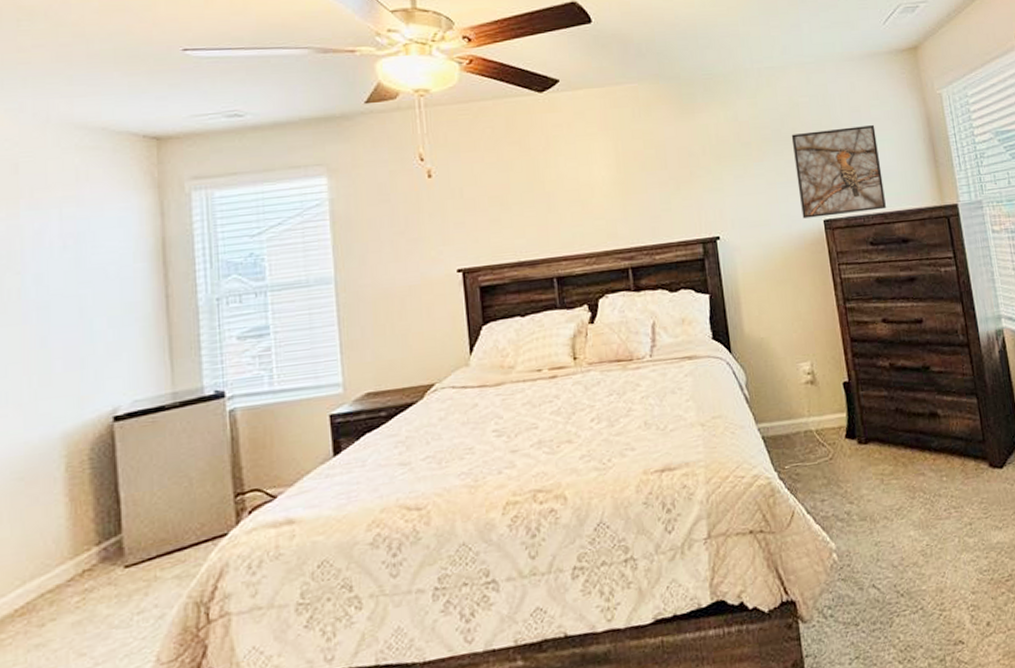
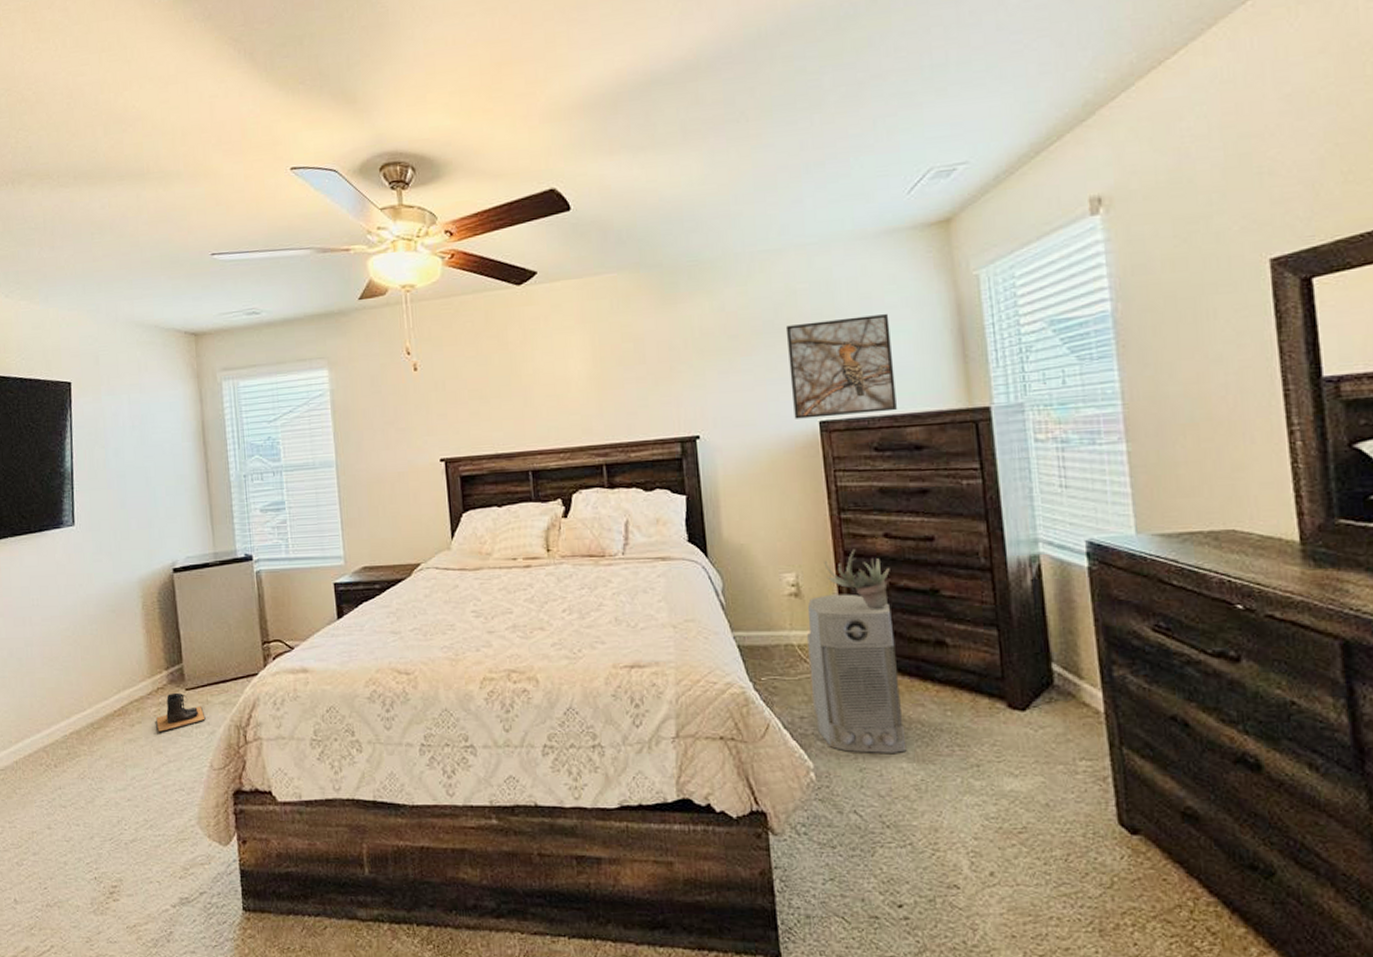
boots: none [78,572,152,629] -> present [156,692,206,733]
air purifier: none [822,377,913,528] -> present [807,594,907,753]
succulent plant: none [834,335,890,390] -> present [824,549,890,609]

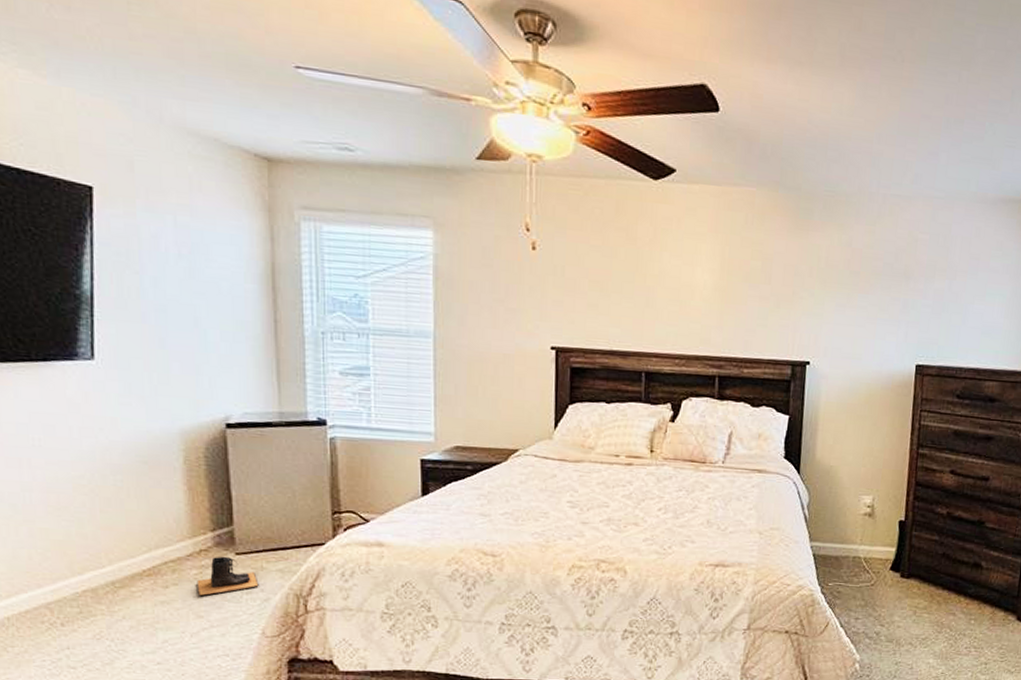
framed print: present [785,314,897,419] -> none [895,271,991,365]
air purifier: present [807,594,907,753] -> none [868,517,944,651]
succulent plant: present [824,549,890,609] -> none [898,480,950,533]

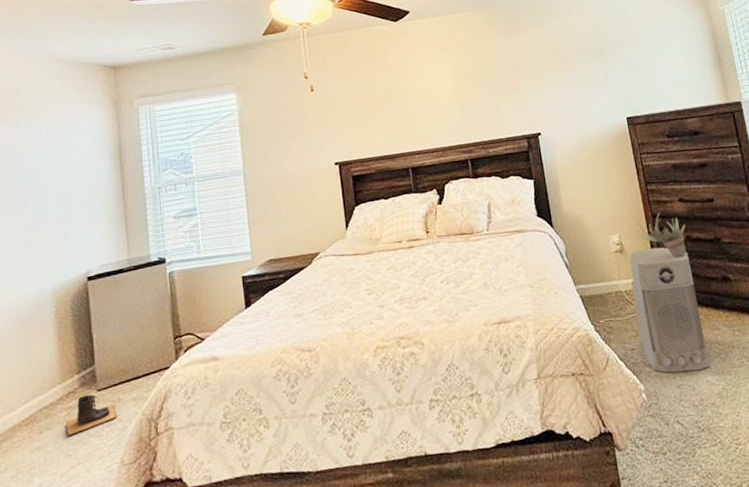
air purifier: none [868,517,944,651] -> present [629,247,710,373]
succulent plant: none [898,480,950,533] -> present [638,212,686,258]

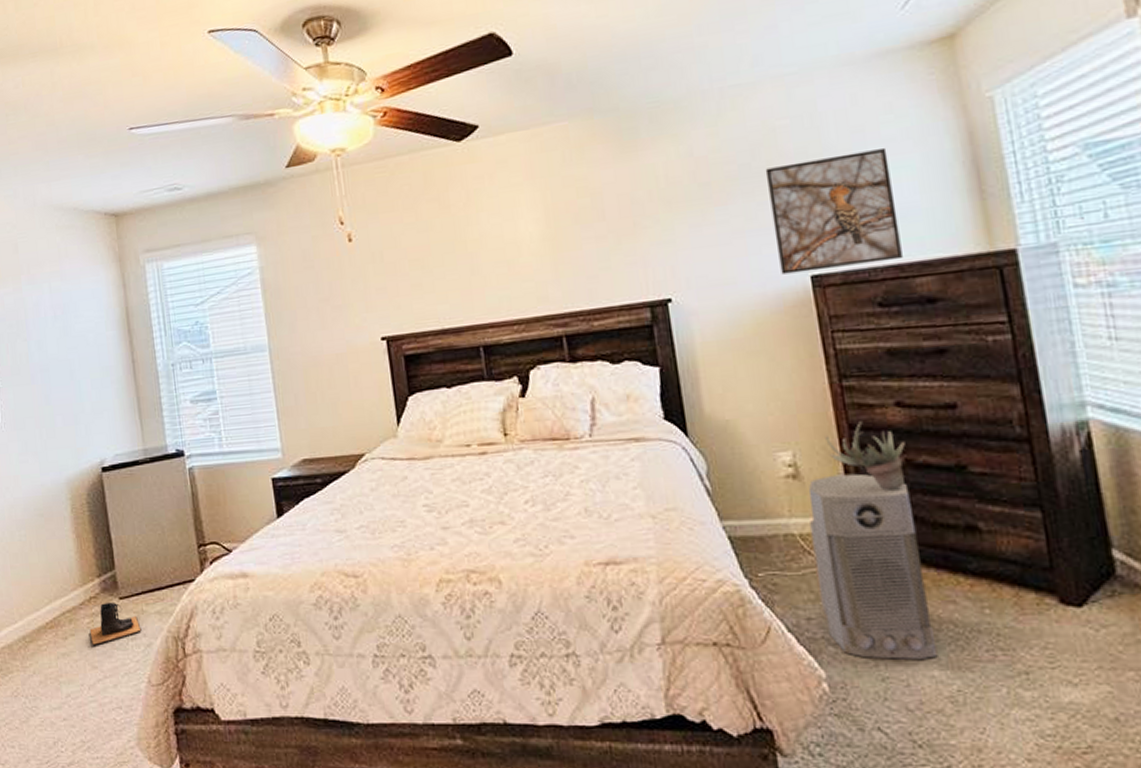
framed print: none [597,38,679,117] -> present [765,148,903,275]

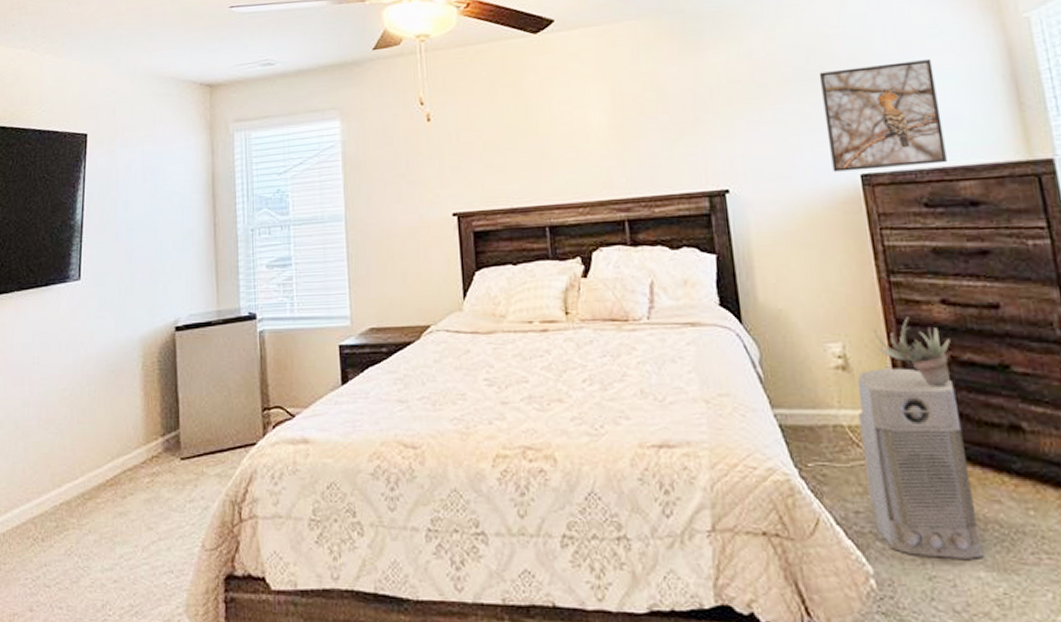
boots: present [89,602,141,646] -> none [148,462,200,507]

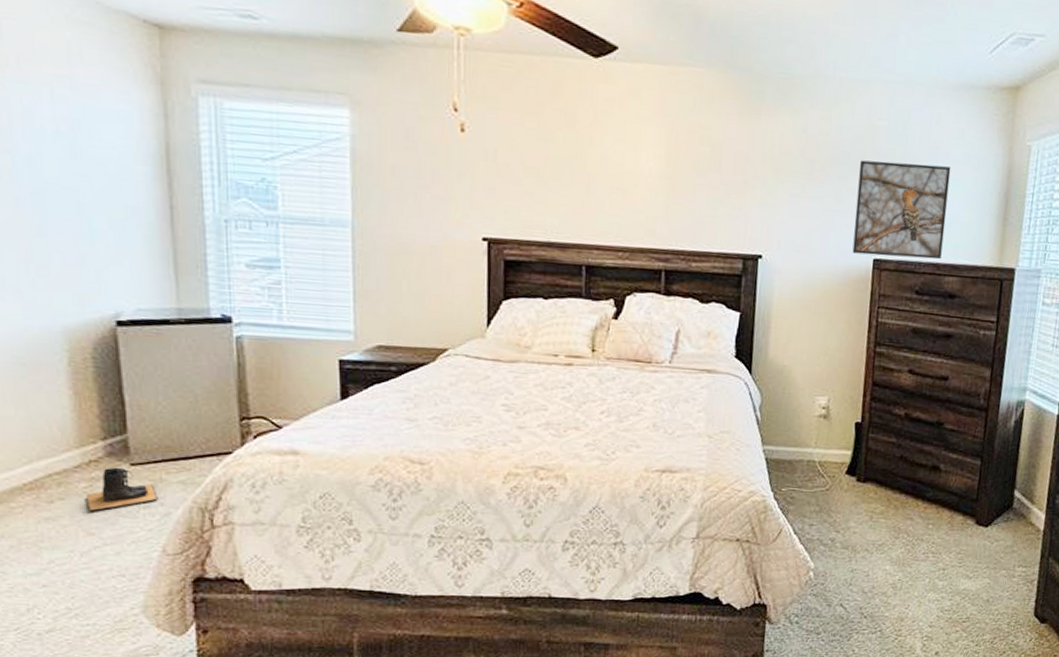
boots: none [148,462,200,507] -> present [86,467,158,512]
air purifier: present [857,368,984,559] -> none [822,419,902,557]
succulent plant: present [874,316,951,386] -> none [854,380,908,435]

